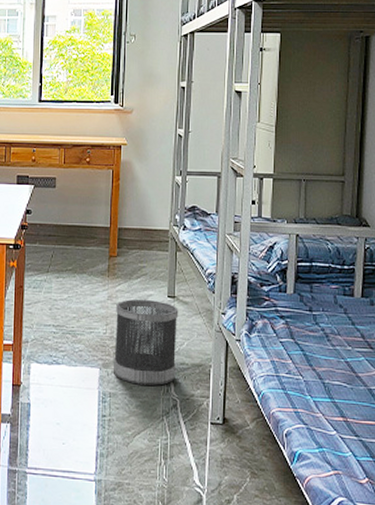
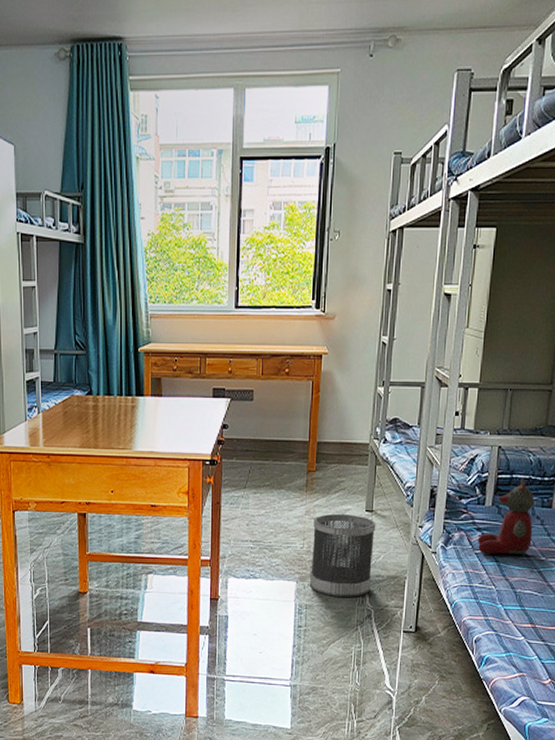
stuffed bear: none [281,265,337,344] -> present [477,477,535,555]

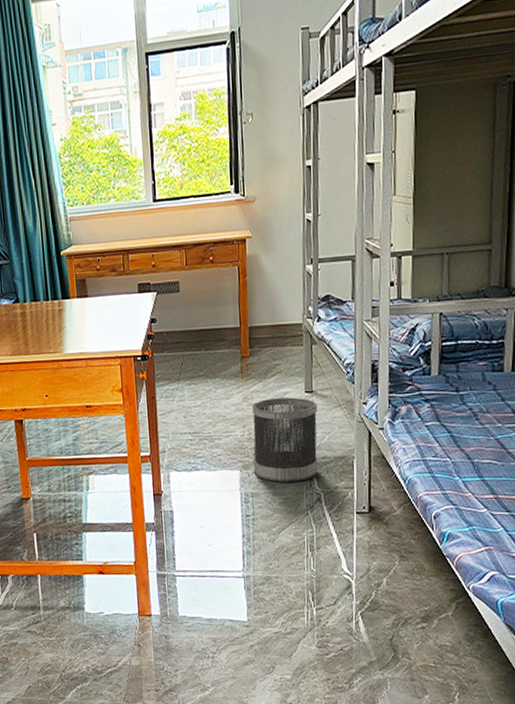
stuffed bear: present [477,477,535,555] -> none [426,342,485,426]

